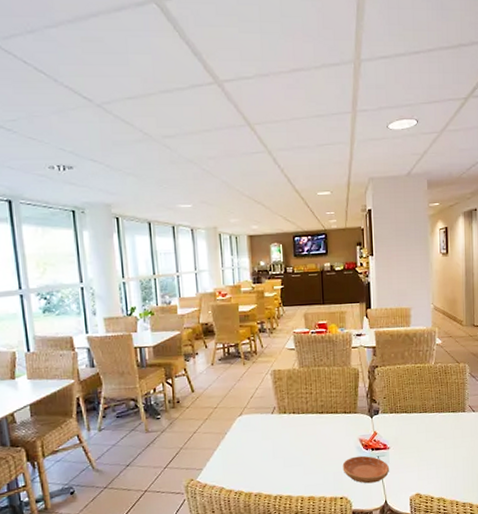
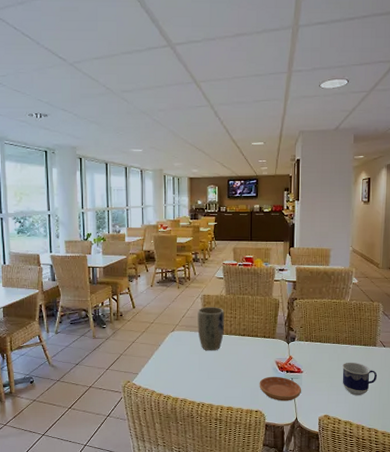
plant pot: none [268,383,300,435] -> present [198,307,224,351]
cup: none [431,431,469,468] -> present [342,362,378,395]

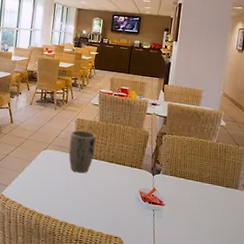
saucer: present [259,376,302,401] -> none [121,205,162,232]
cup: present [342,362,378,395] -> none [201,201,237,236]

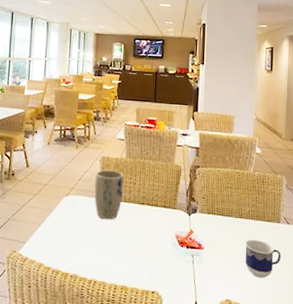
cup: none [201,201,237,236] -> present [245,239,282,278]

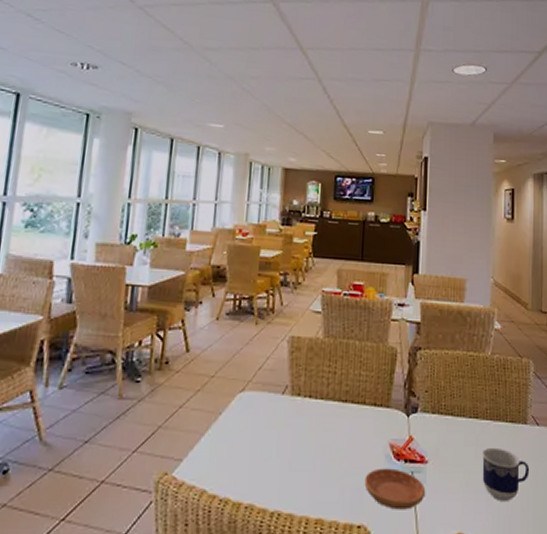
plant pot: present [94,170,124,220] -> none [279,355,320,425]
saucer: none [157,252,203,282] -> present [364,468,426,510]

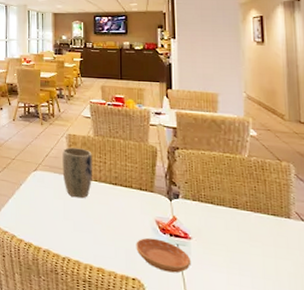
plant pot: none [279,355,320,425] -> present [62,147,92,199]
cup: present [482,447,530,501] -> none [245,234,297,282]

